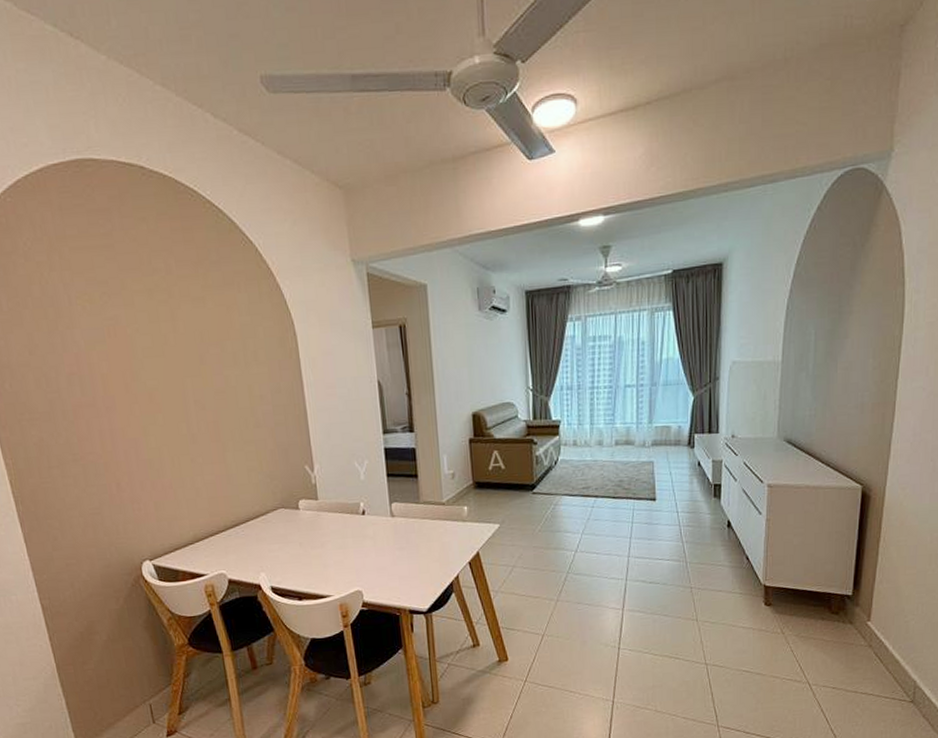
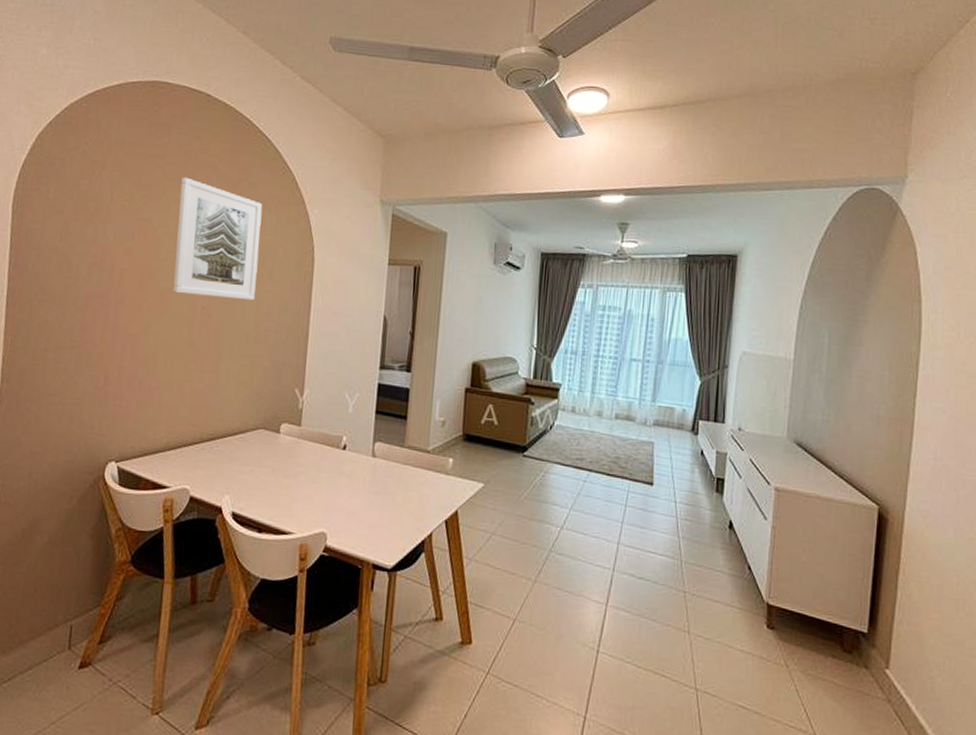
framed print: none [138,265,246,391] -> present [172,177,263,301]

